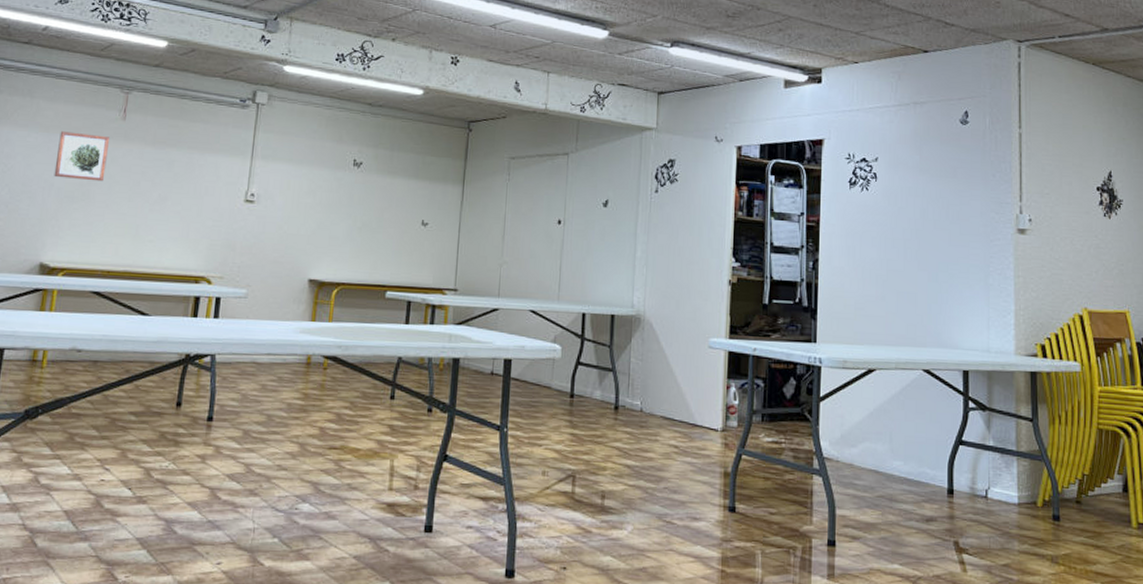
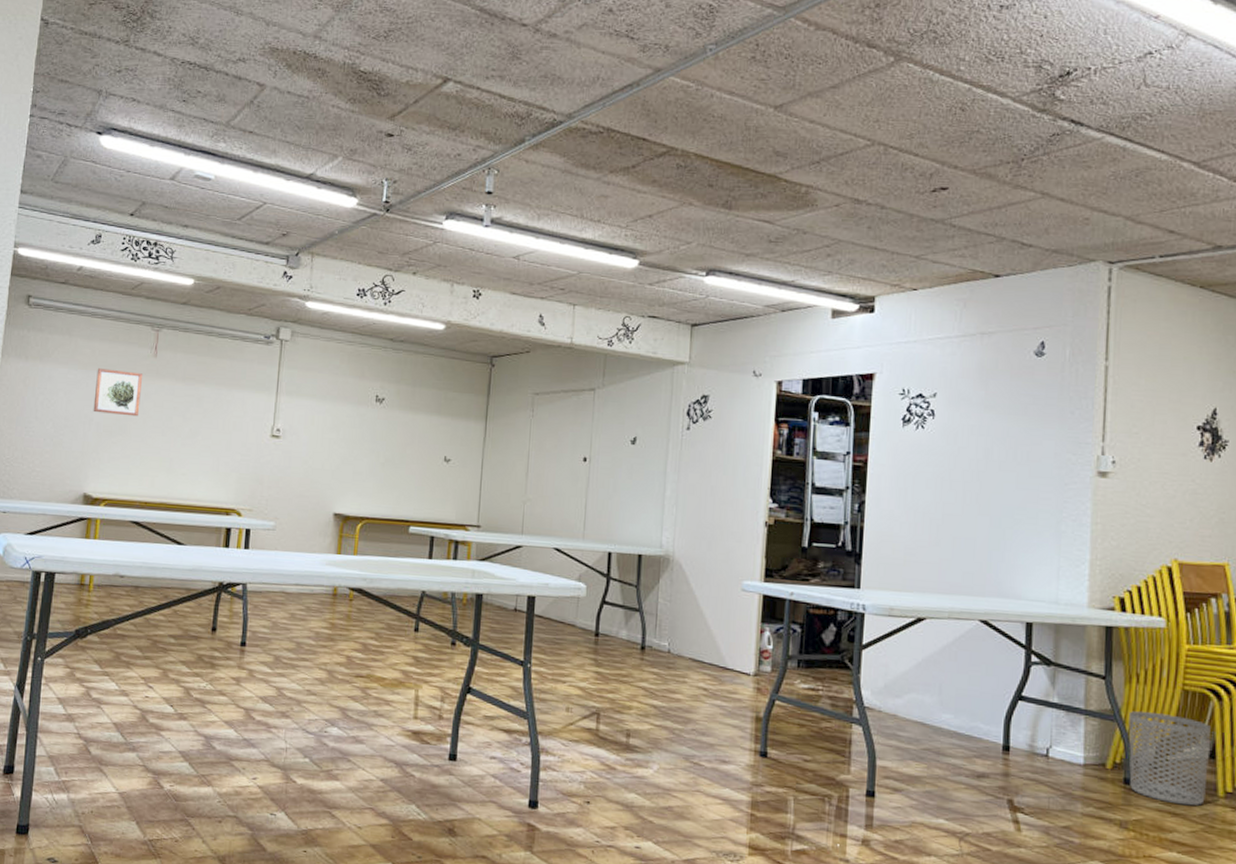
waste bin: none [1054,451,1123,538] -> present [1128,711,1211,806]

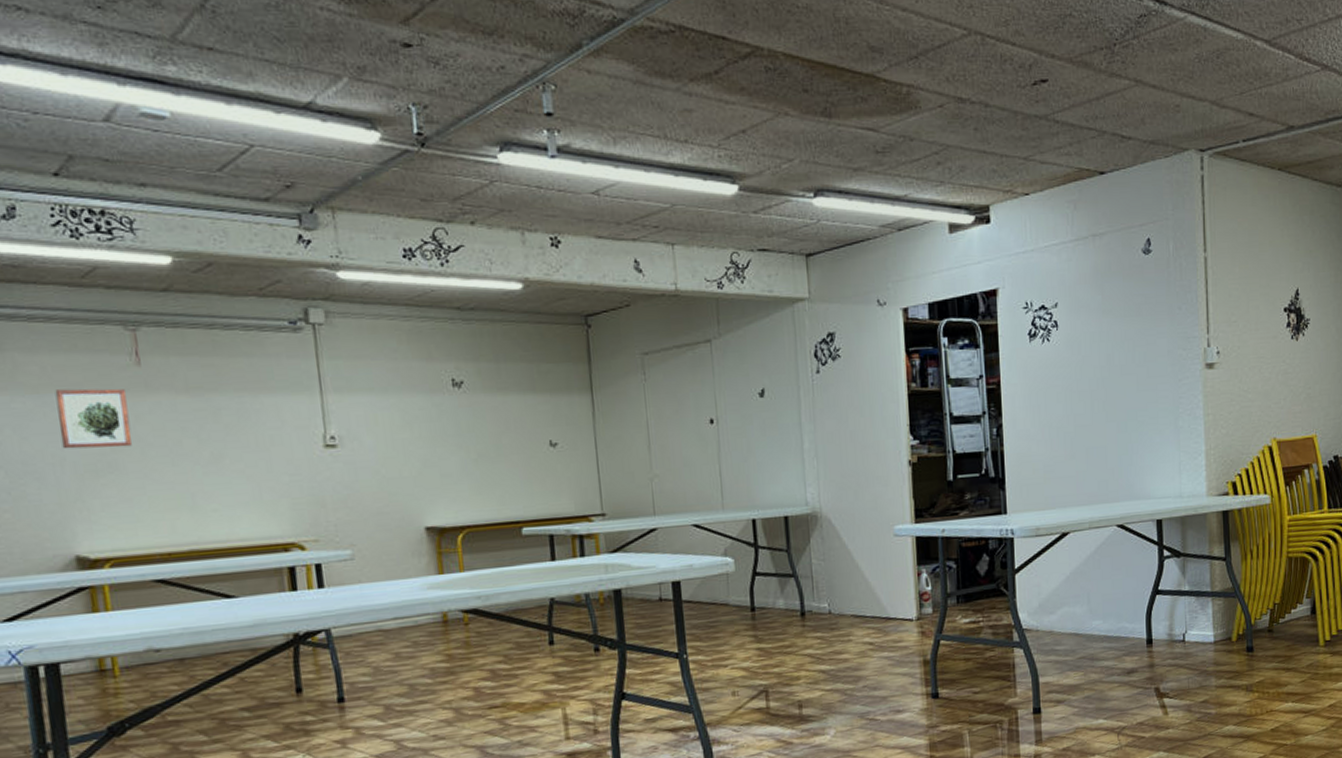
waste bin: present [1128,711,1211,806] -> none [1247,582,1311,661]

